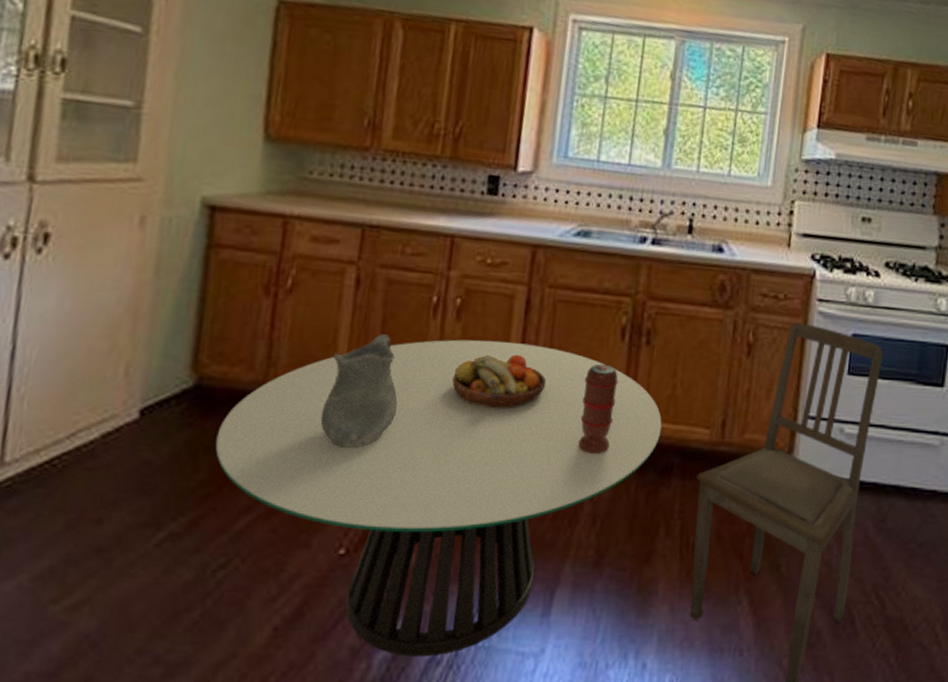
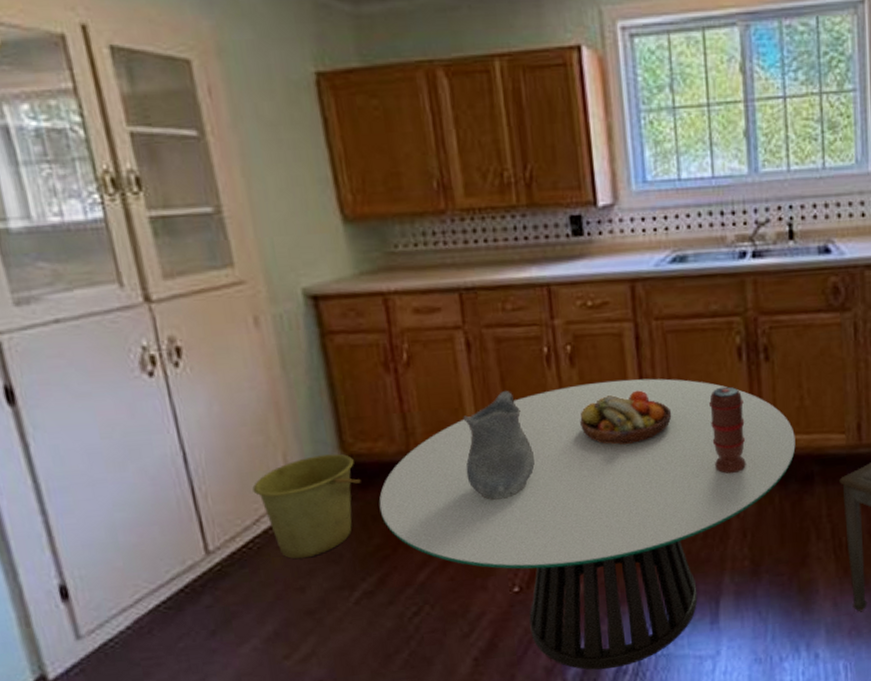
bucket: none [79,371,205,486] -> present [252,453,361,560]

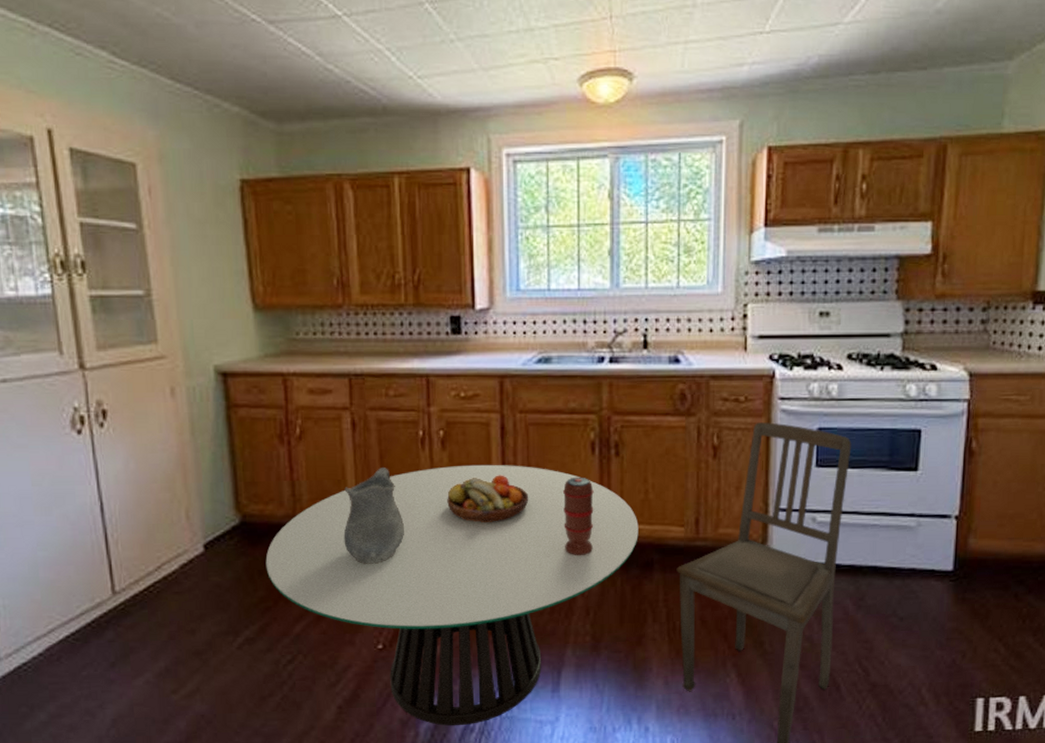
bucket: present [252,453,361,560] -> none [157,513,251,605]

